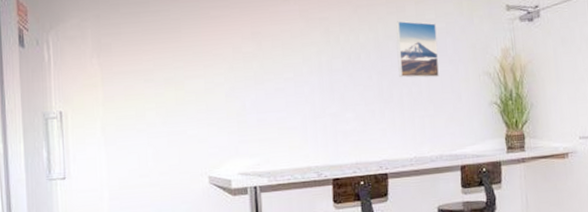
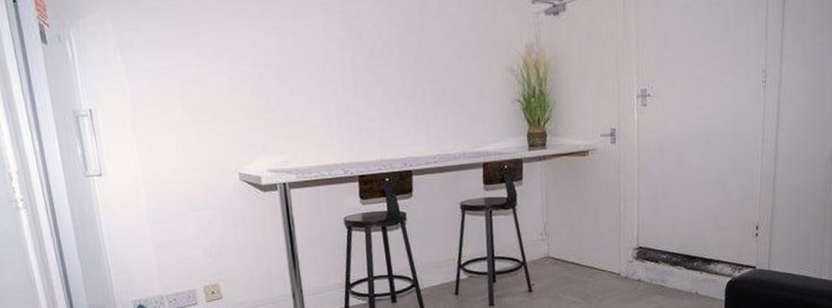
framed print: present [396,21,439,78] -> none [418,15,463,75]

